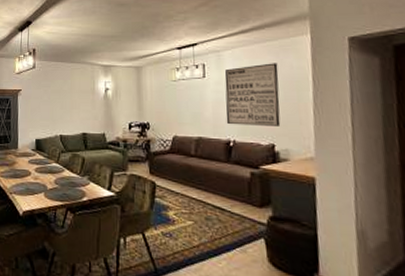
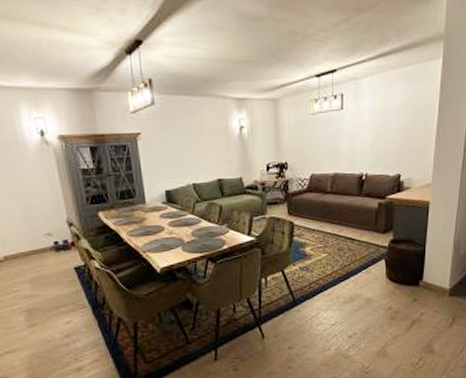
wall art: present [224,63,281,126] -> none [360,91,411,159]

